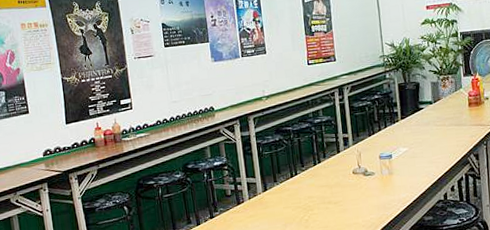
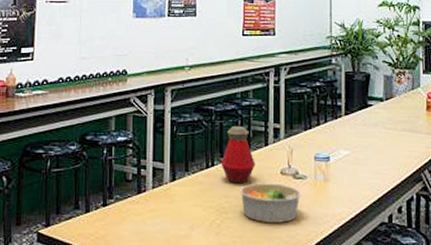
bottle: none [302,140,331,186] -> present [221,126,255,184]
bowl: none [321,181,371,213] -> present [240,183,301,223]

